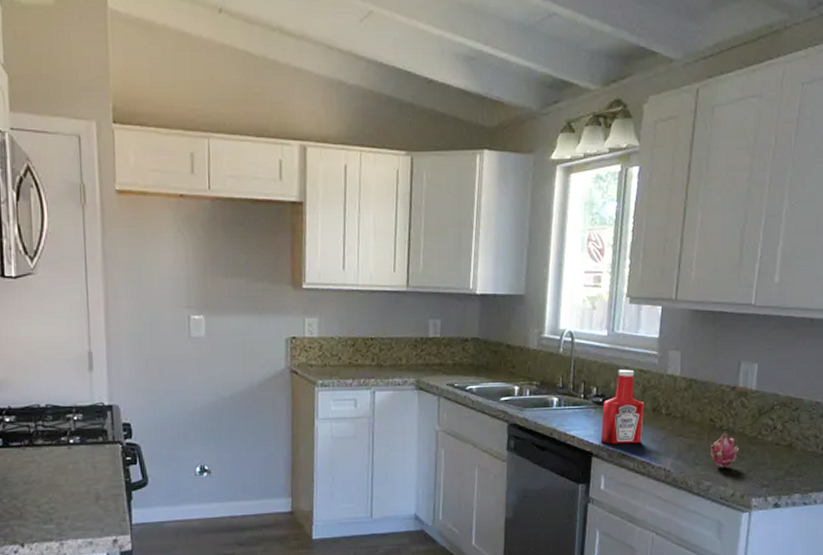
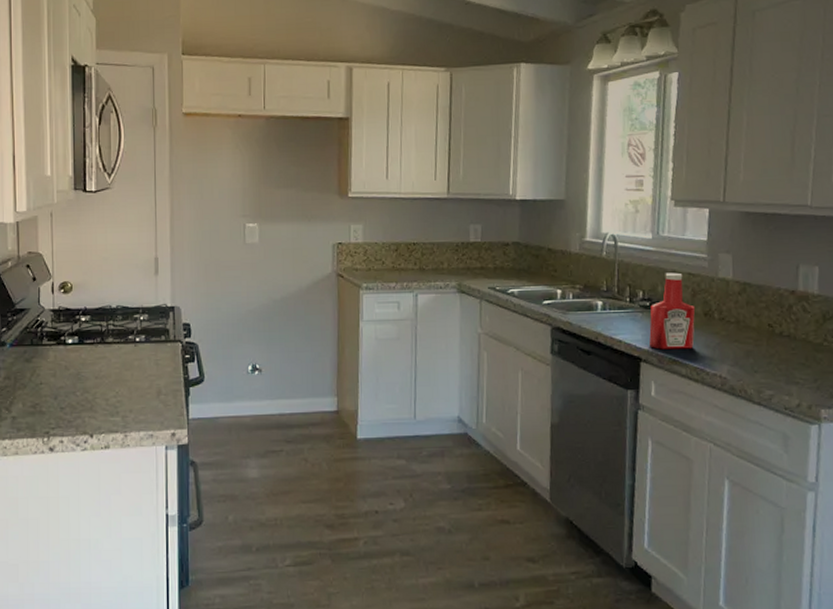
fruit: present [710,431,740,468] -> none [770,337,804,376]

